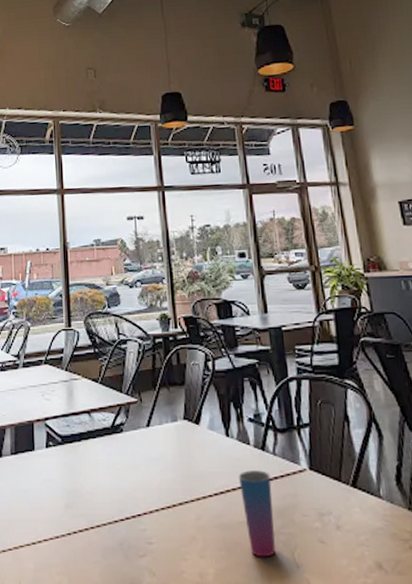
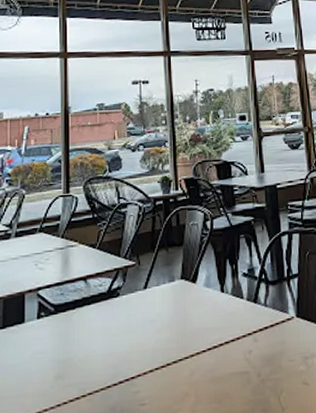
cup: present [238,470,276,557] -> none [231,322,263,405]

